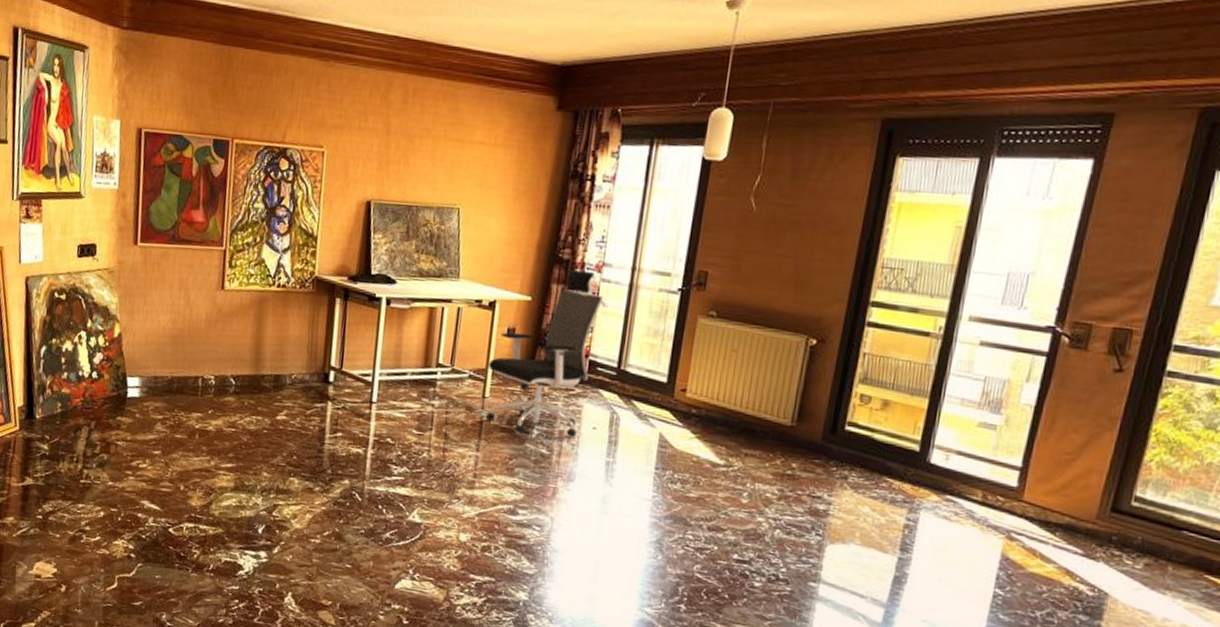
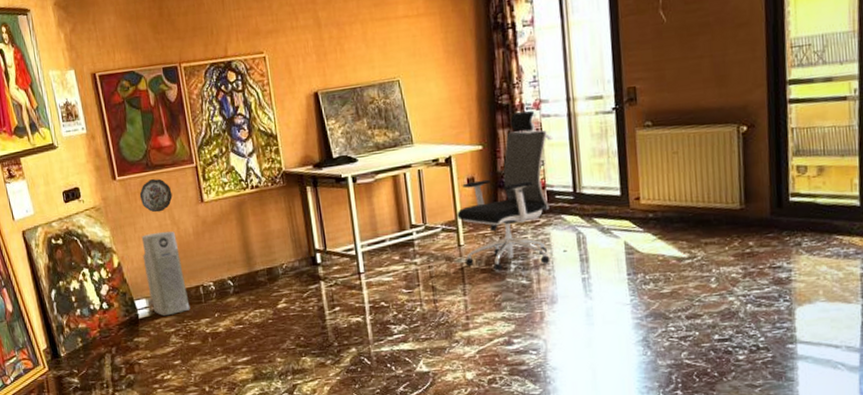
air purifier: none [144,309,187,401] -> present [141,231,190,316]
decorative plate: none [158,253,193,290] -> present [139,178,173,213]

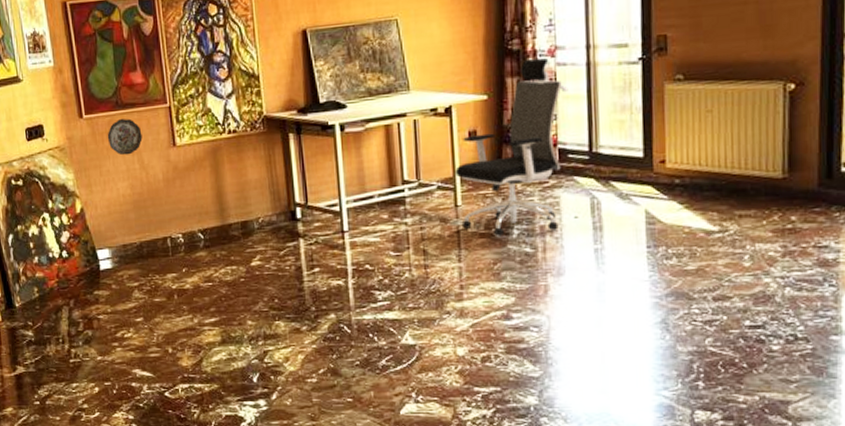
air purifier: present [141,231,190,316] -> none [107,176,156,269]

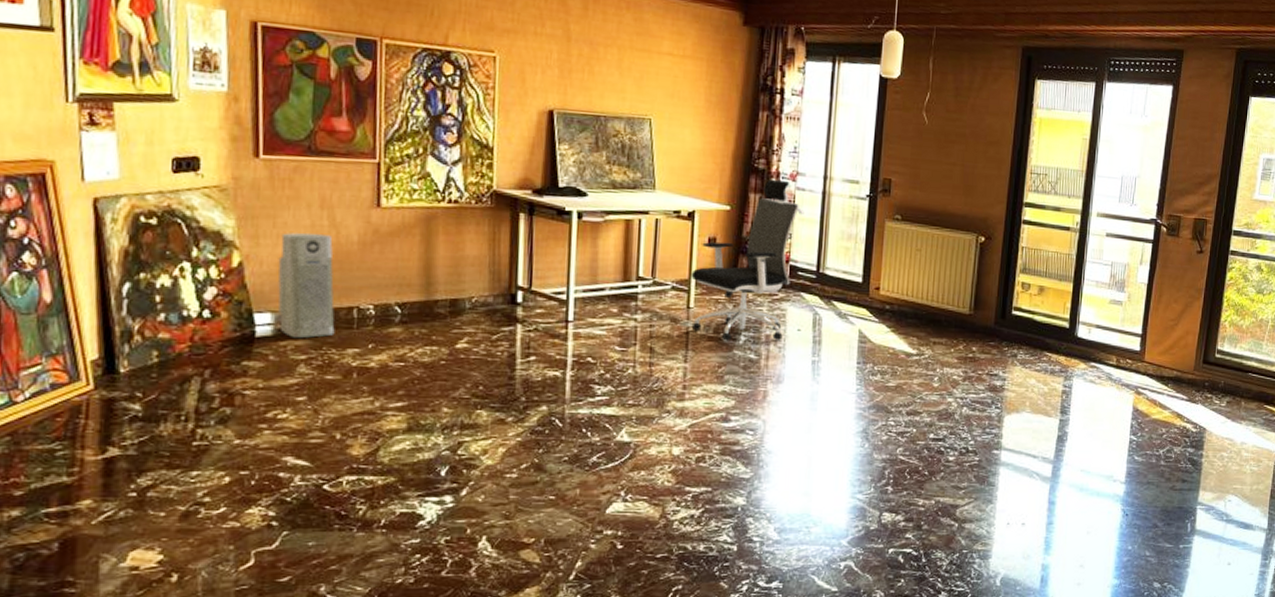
decorative plate: present [107,118,143,156] -> none [290,167,338,209]
air purifier: none [107,176,156,269] -> present [277,233,335,339]

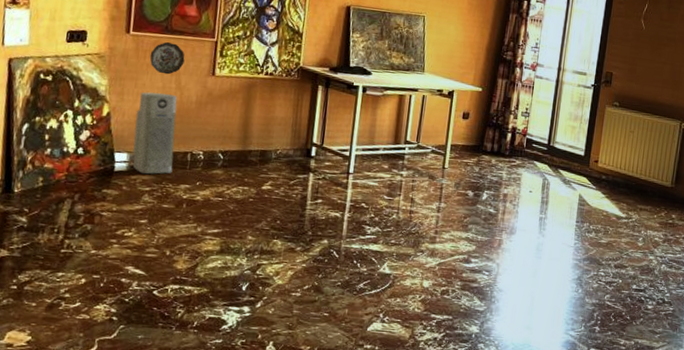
decorative plate: none [290,167,338,209] -> present [149,42,185,75]
office chair: present [691,179,805,341] -> none [445,68,541,199]

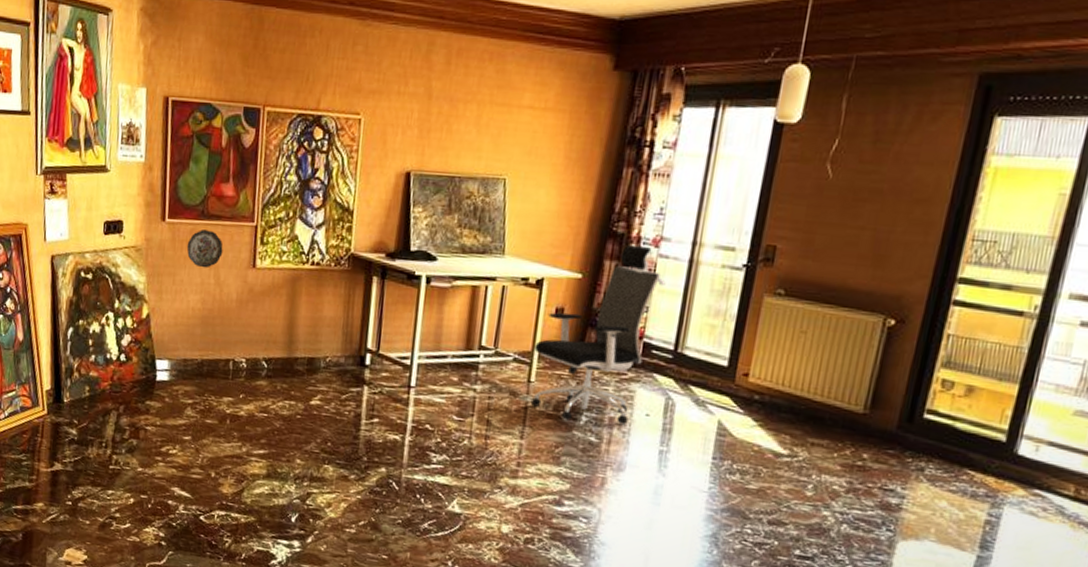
air purifier: present [132,92,178,175] -> none [173,289,217,385]
office chair: none [445,68,541,199] -> present [530,244,666,425]

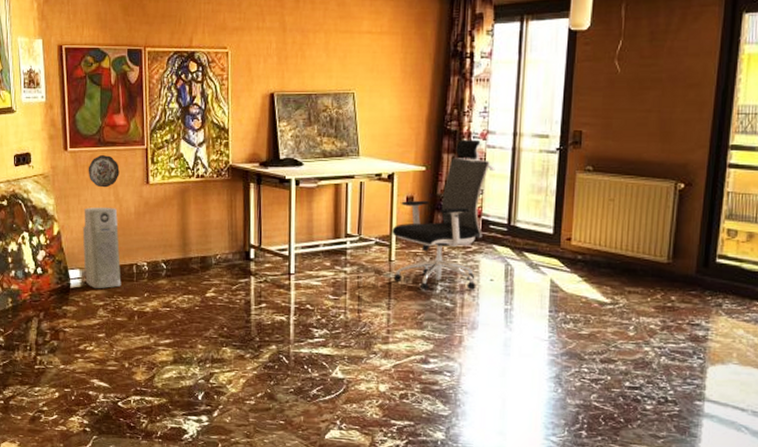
air purifier: none [173,289,217,385] -> present [82,207,122,289]

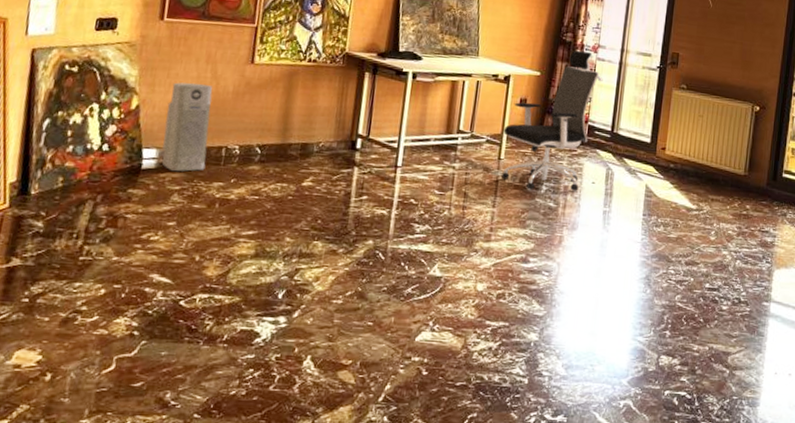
decorative plate: present [88,155,120,188] -> none [184,29,222,64]

